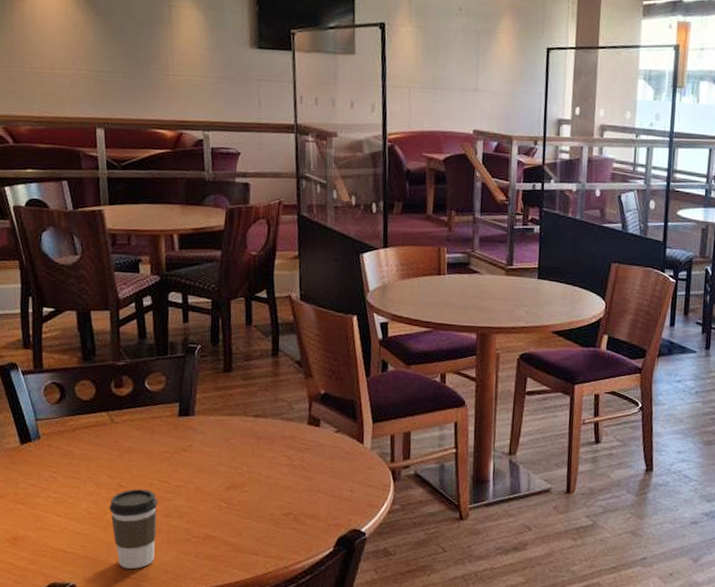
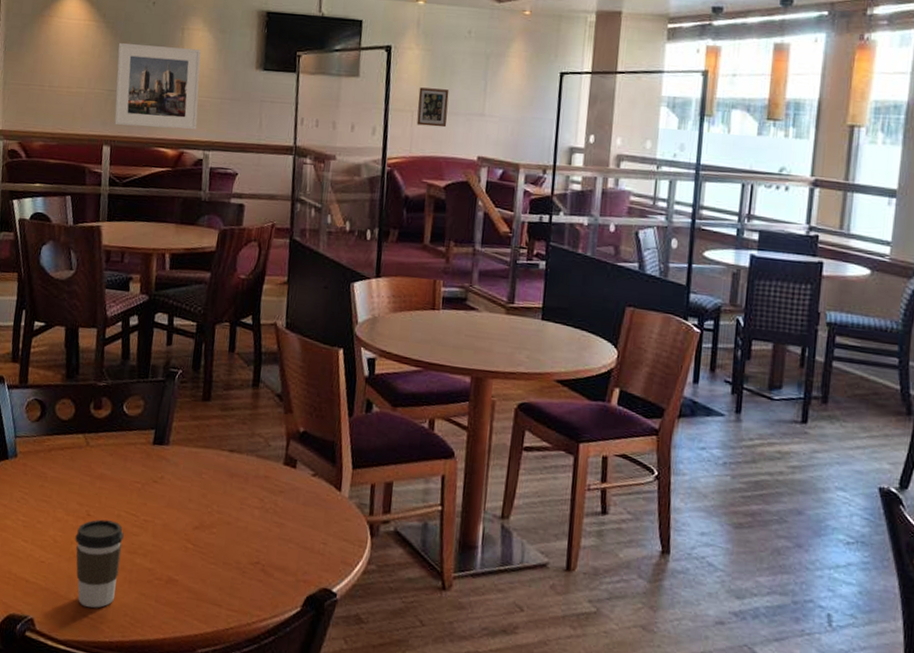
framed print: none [101,21,194,111] -> present [114,43,201,130]
picture frame: none [414,64,444,103] -> present [416,87,450,128]

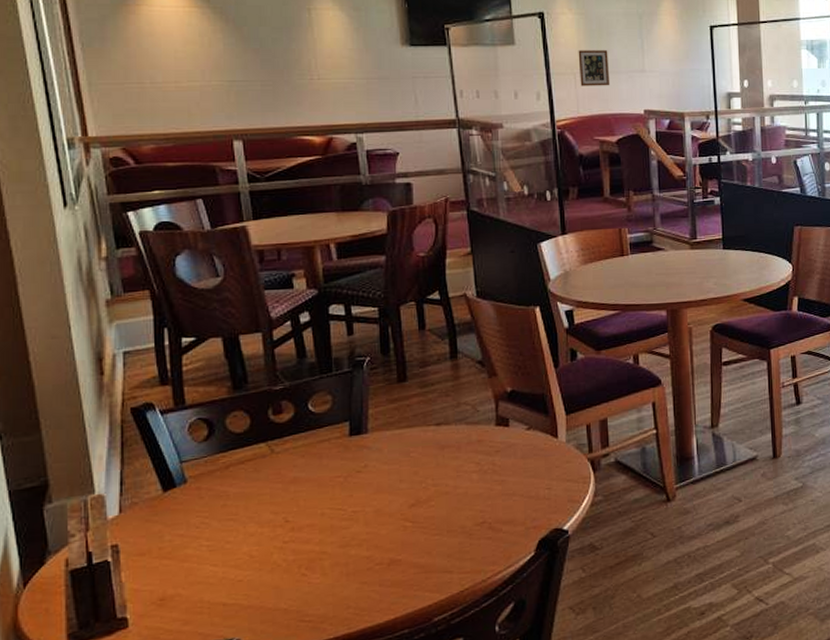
coffee cup: present [75,519,124,608] -> none [275,520,333,612]
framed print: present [114,43,201,130] -> none [232,29,344,117]

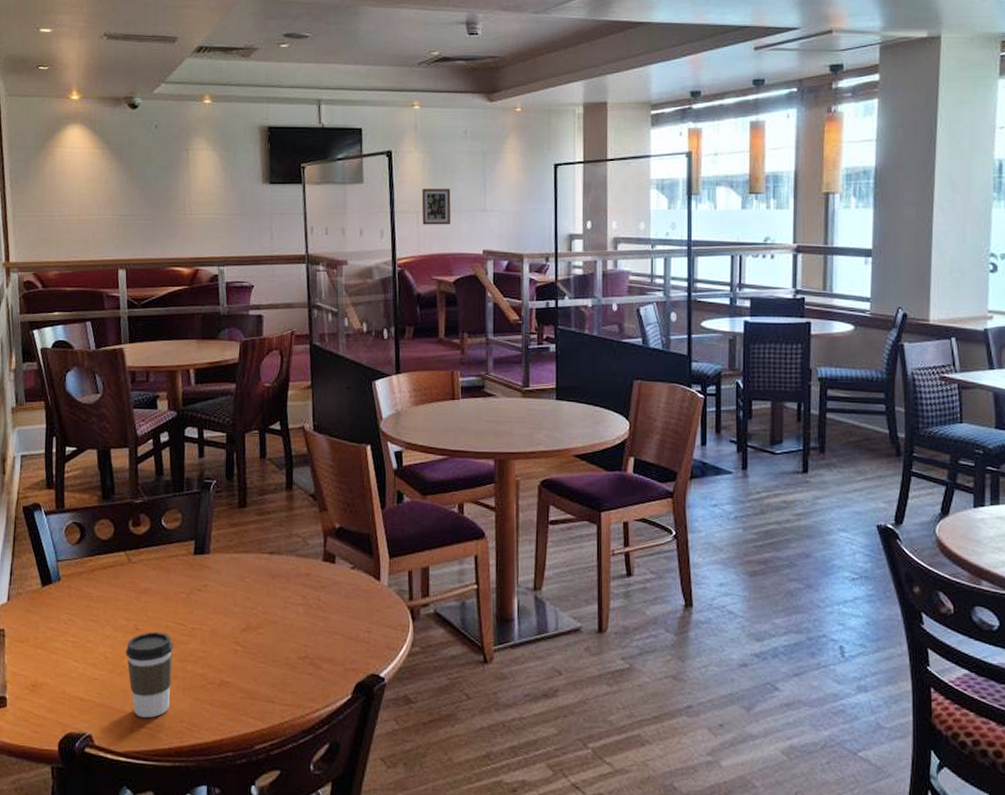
coffee cup: none [275,520,333,612] -> present [126,632,173,719]

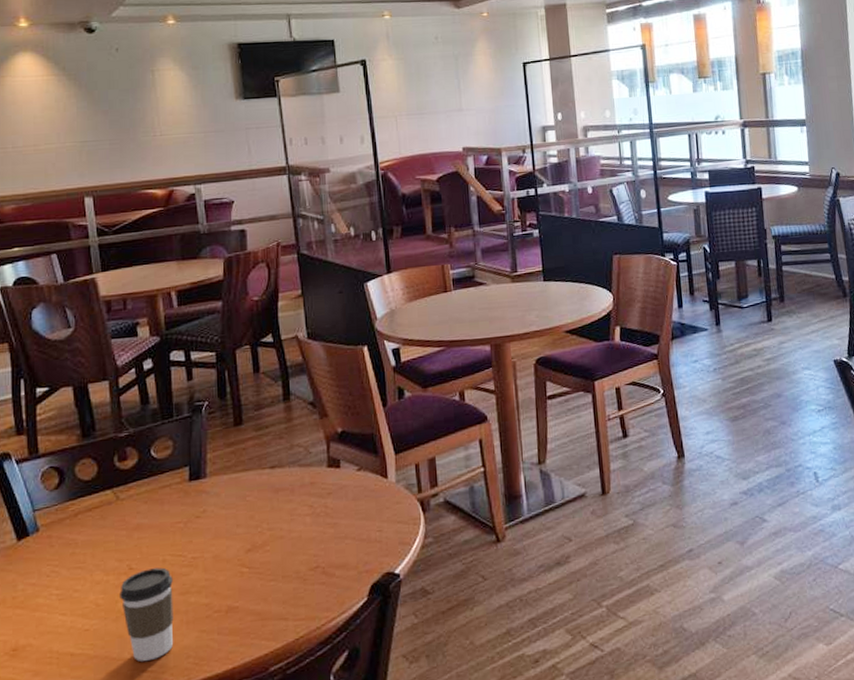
picture frame: present [421,189,451,225] -> none [398,92,430,128]

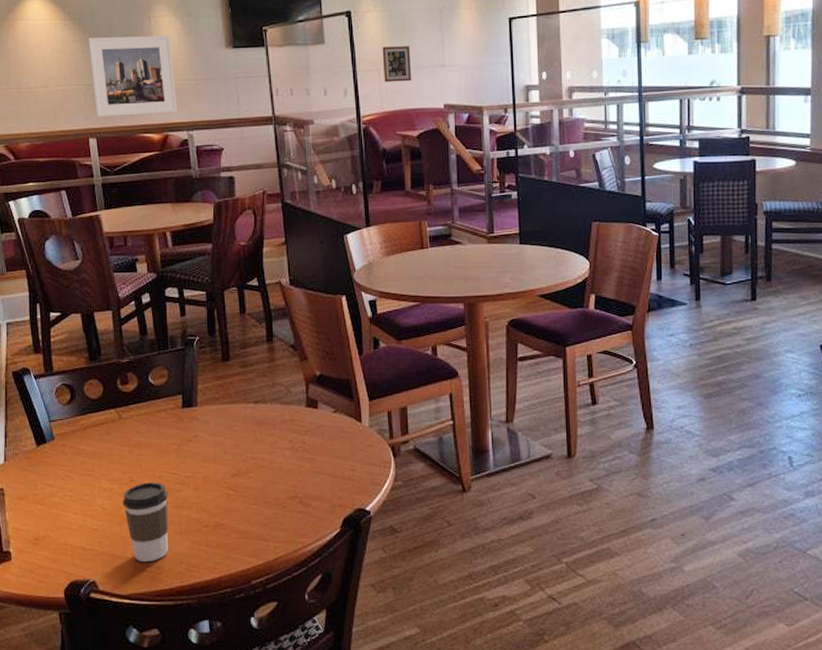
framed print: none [84,88,184,174] -> present [88,35,178,117]
picture frame: none [398,92,430,128] -> present [382,46,412,82]

